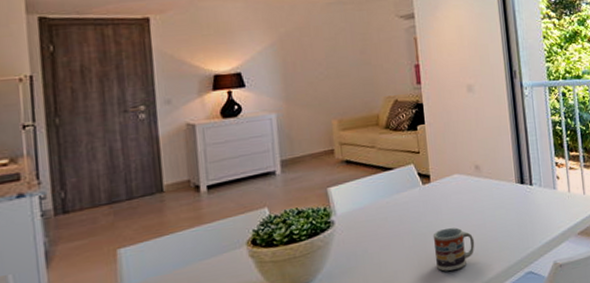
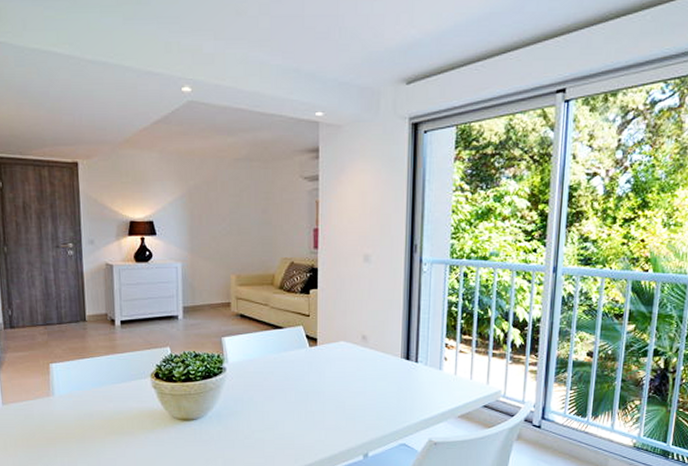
cup: present [432,227,475,272] -> none [314,390,353,429]

